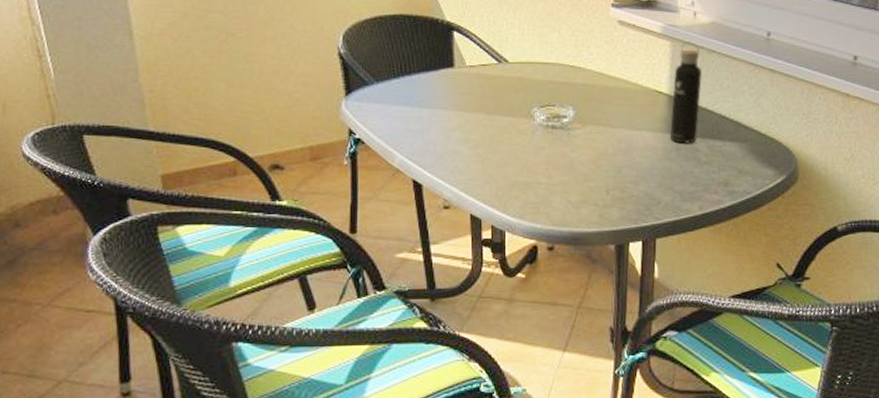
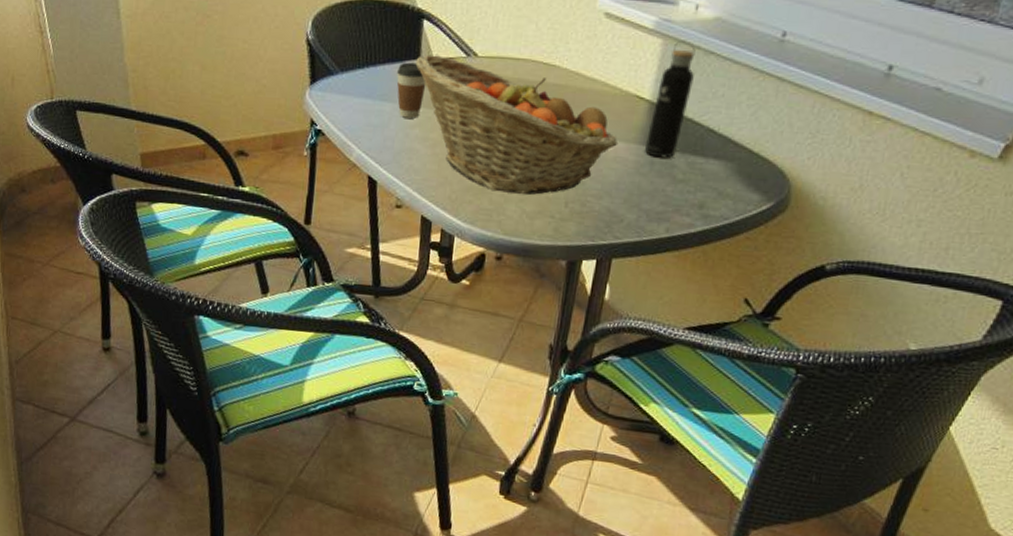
coffee cup: none [433,70,462,122] -> present [397,62,427,119]
fruit basket: none [450,63,646,185] -> present [415,54,619,195]

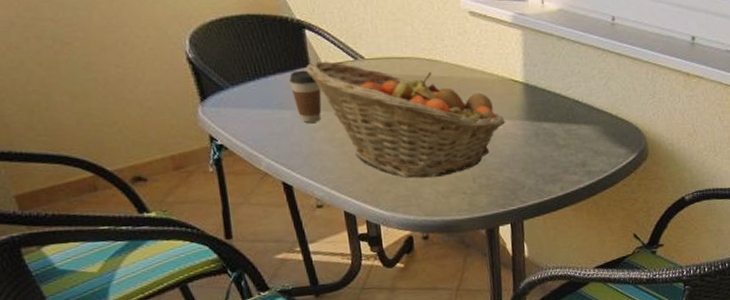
water bottle: present [645,40,696,158] -> none [527,29,554,129]

